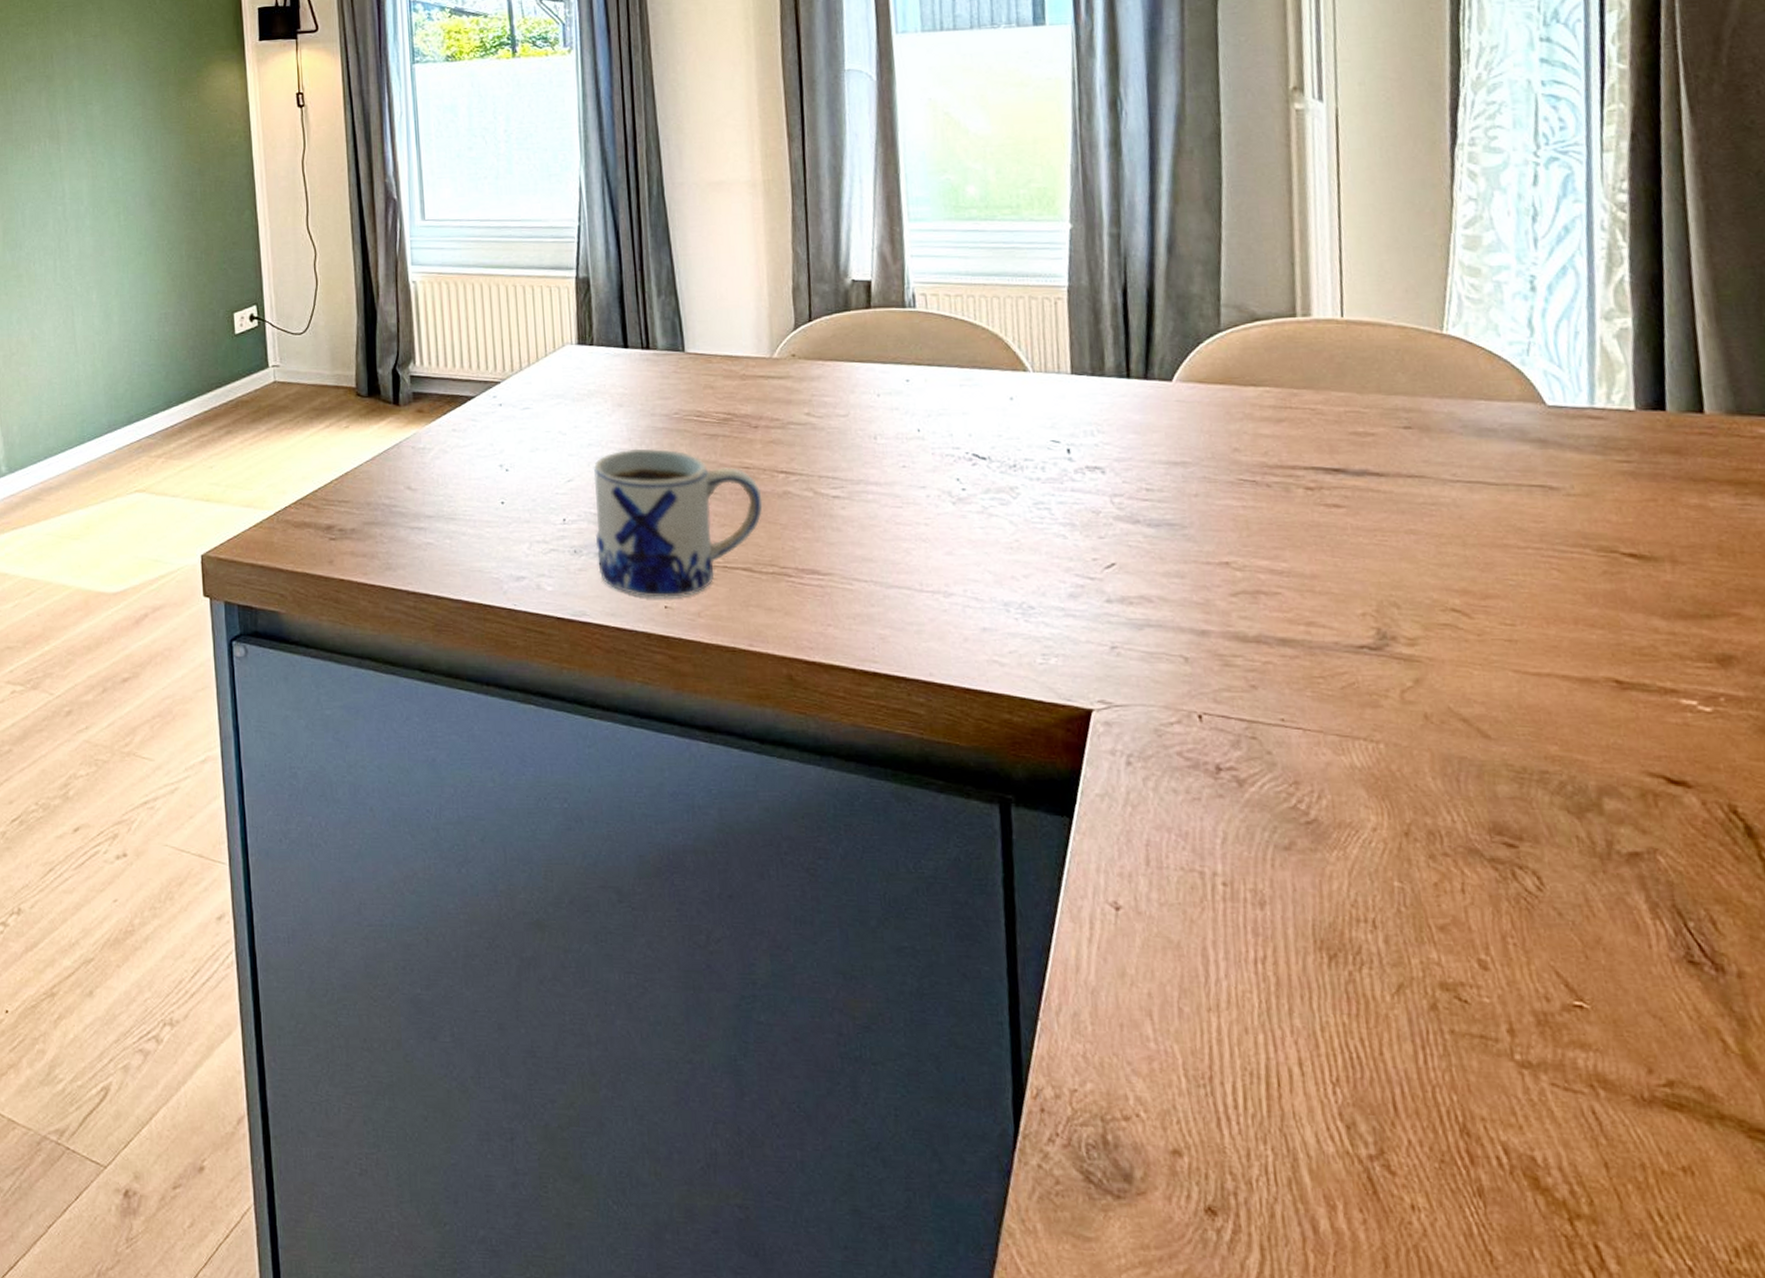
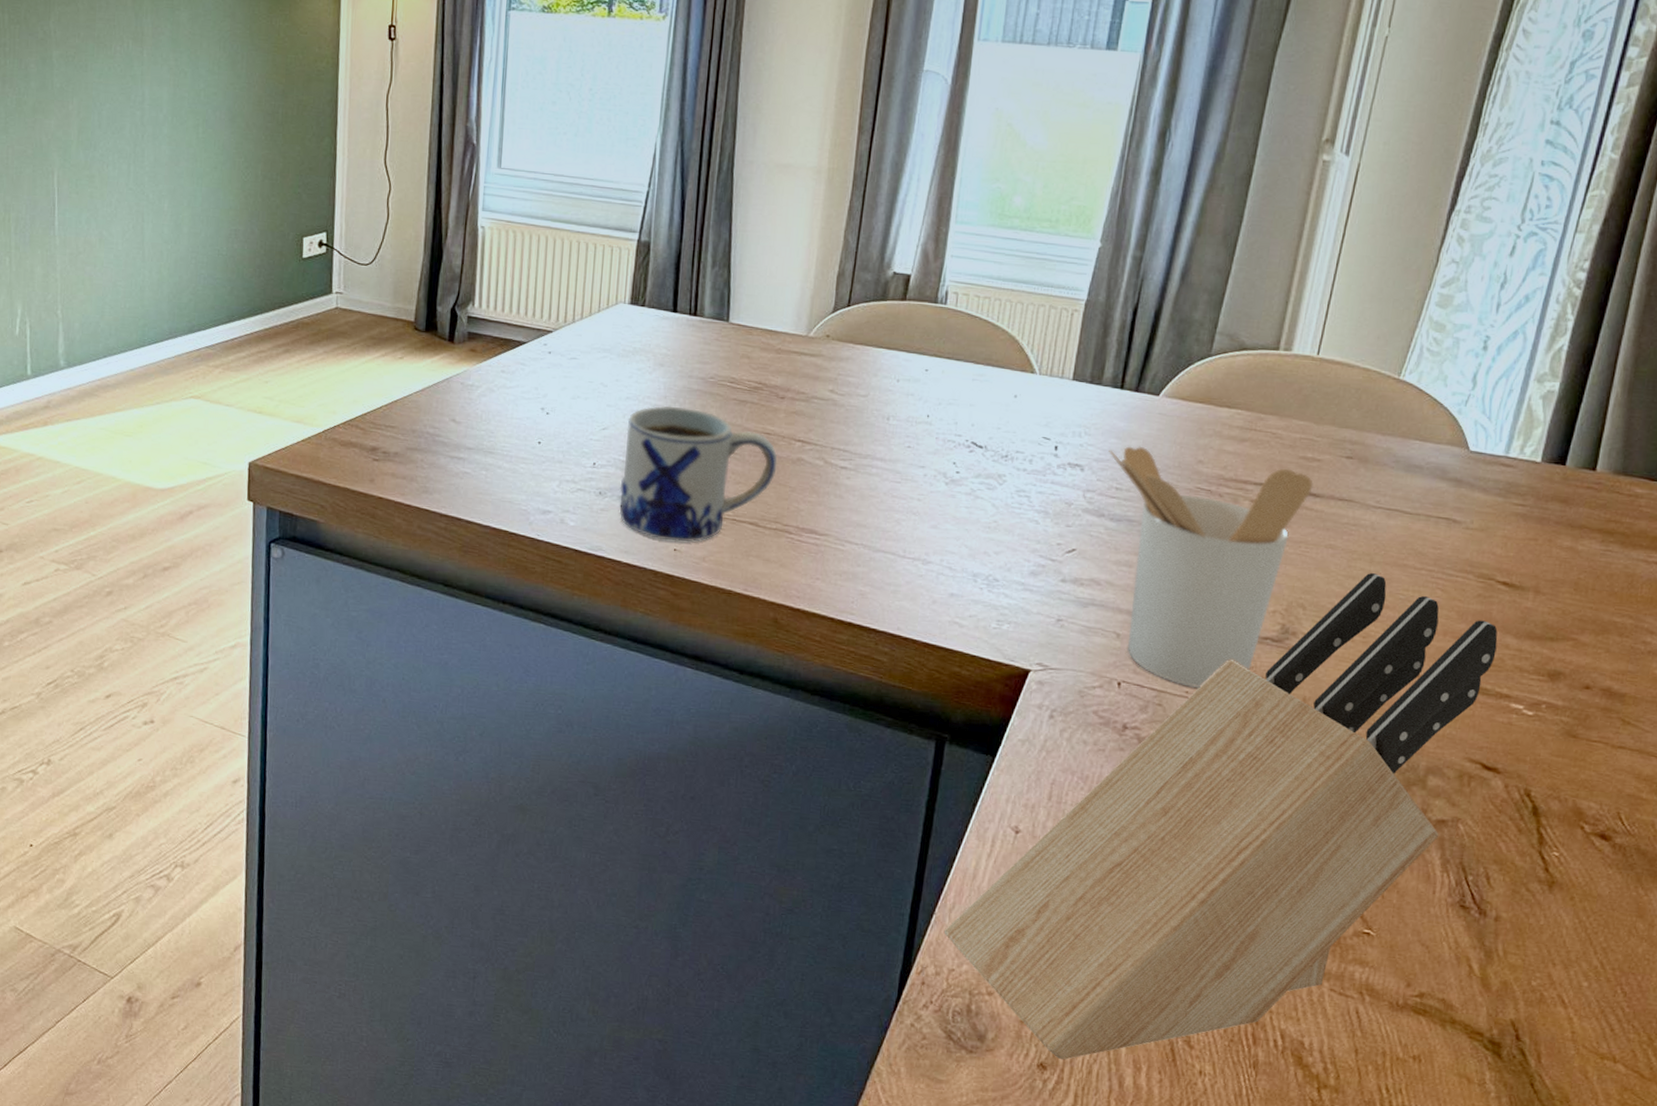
knife block: none [1055,558,1645,1200] -> present [944,573,1498,1060]
utensil holder: none [1129,439,1374,713] -> present [1109,446,1313,688]

